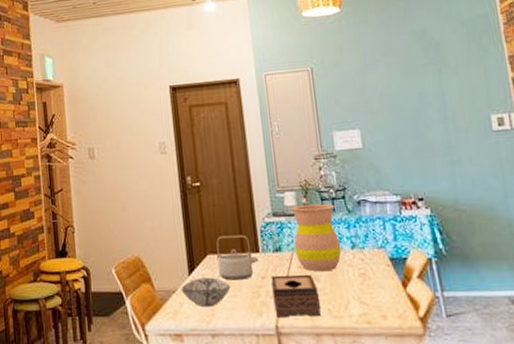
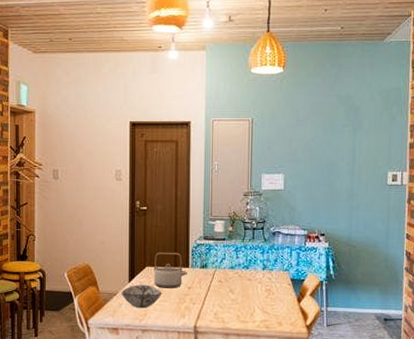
tissue box: present [271,274,321,317] -> none [195,287,232,320]
vase: present [291,204,342,272] -> none [217,232,255,286]

